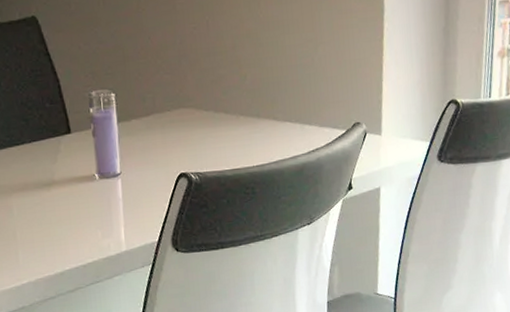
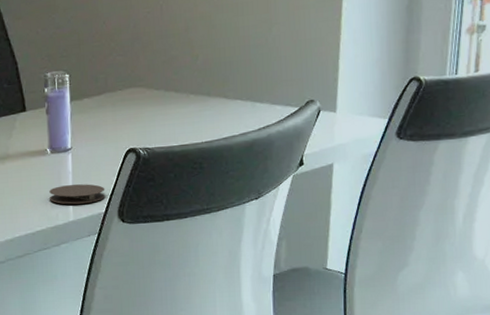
coaster: none [99,211,158,234] -> present [48,184,105,205]

